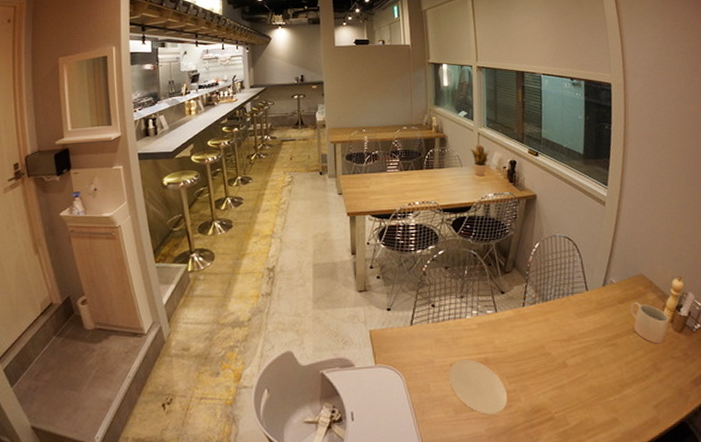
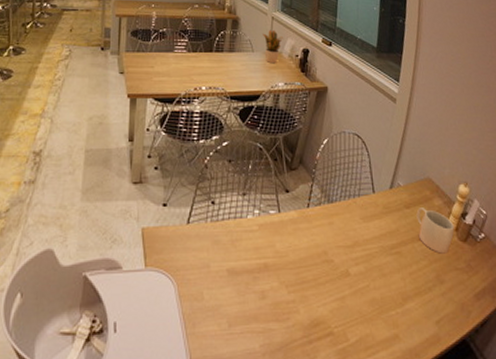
plate: present [448,359,508,415] -> none [224,264,287,329]

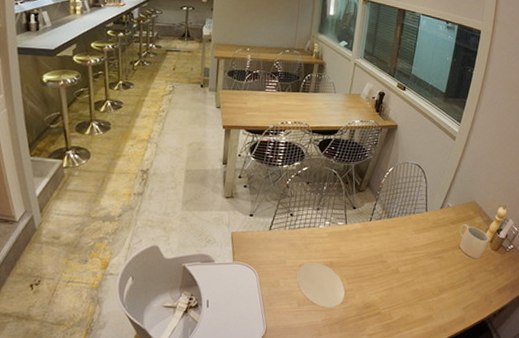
plate: none [224,264,287,329] -> present [297,261,346,308]
potted plant: present [263,29,284,64] -> none [345,74,364,104]

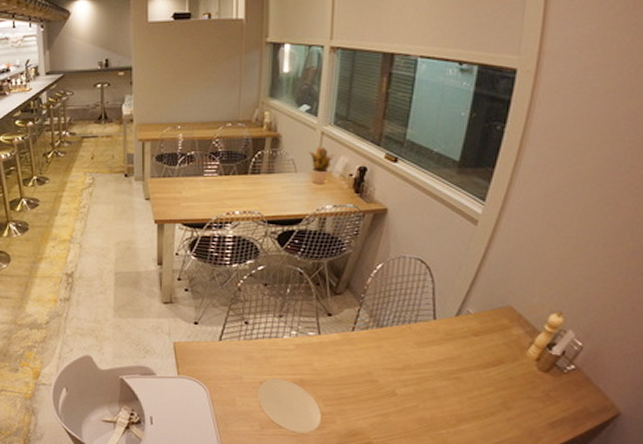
potted plant: none [345,74,364,104] -> present [309,146,336,185]
mug: present [459,224,490,259] -> none [485,336,535,382]

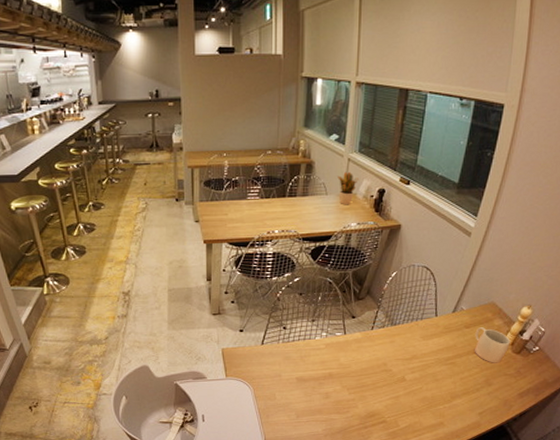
plate: present [257,378,322,434] -> none [294,373,347,418]
mug: none [485,336,535,382] -> present [474,327,511,363]

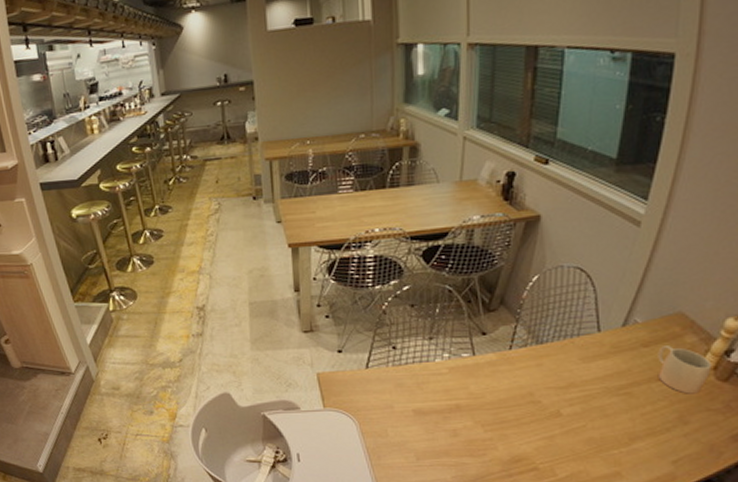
potted plant: present [338,171,360,205] -> none [451,152,481,195]

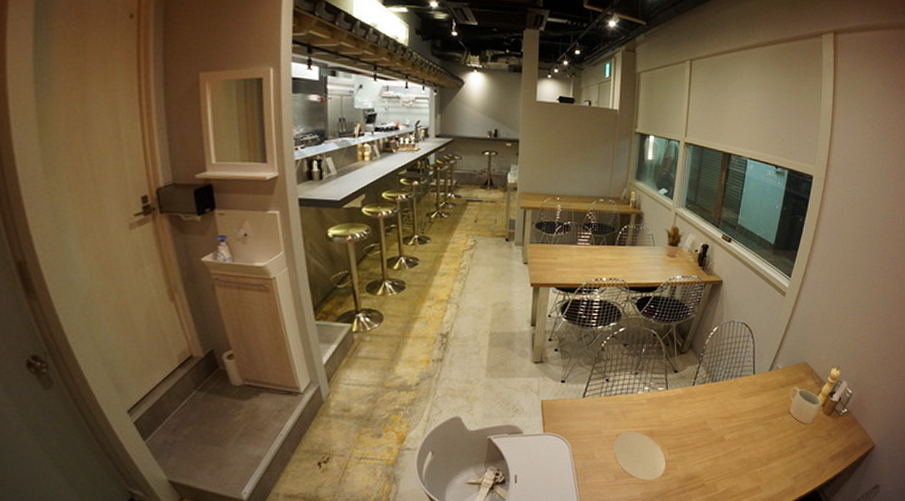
plate: none [410,405,483,462] -> present [613,431,667,481]
potted plant: none [451,152,481,195] -> present [665,225,686,258]

